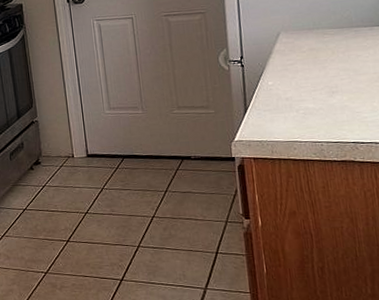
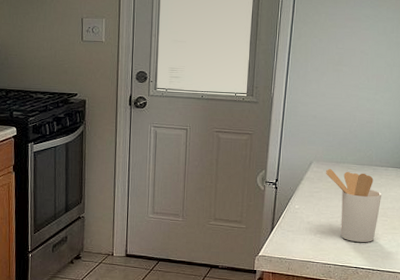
utensil holder: none [298,36,372,114] -> present [326,168,382,243]

